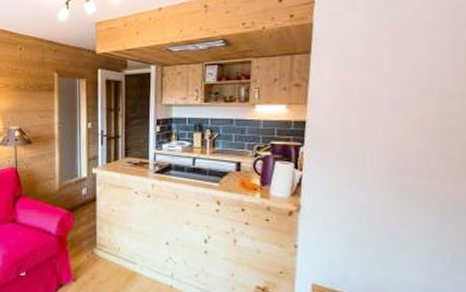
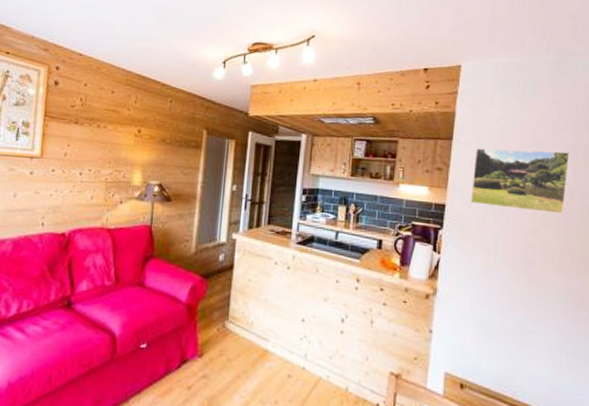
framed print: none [333,51,447,119] -> present [470,148,570,214]

